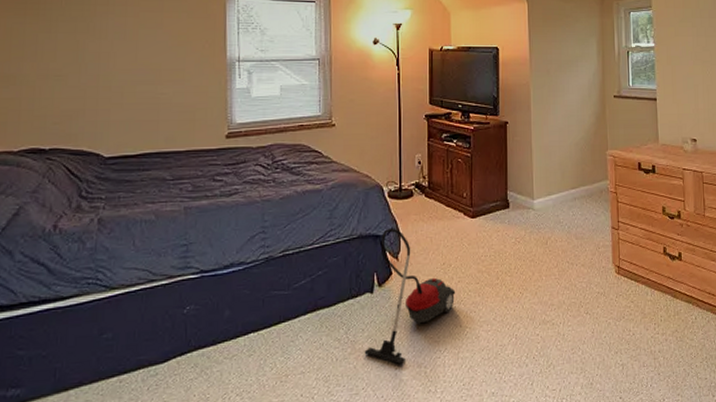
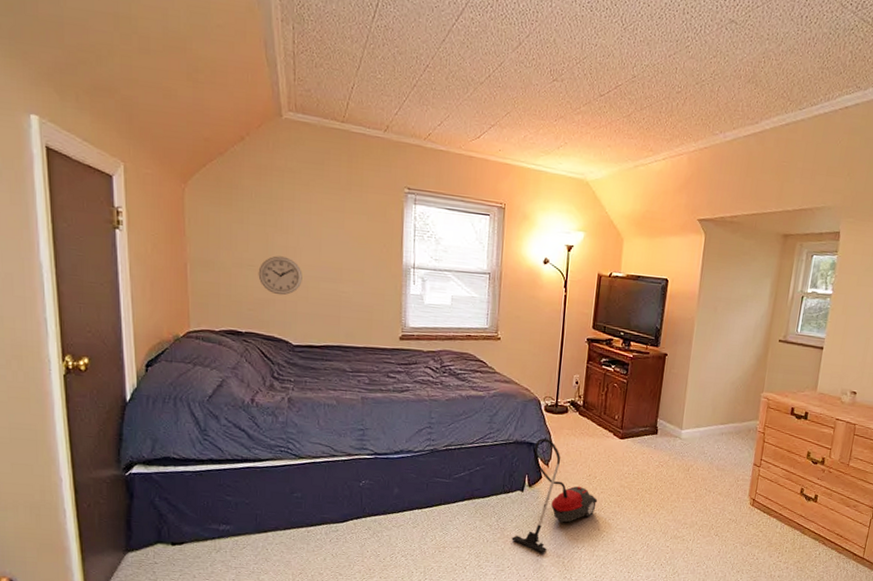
wall clock: none [66,63,117,104] -> present [258,256,303,296]

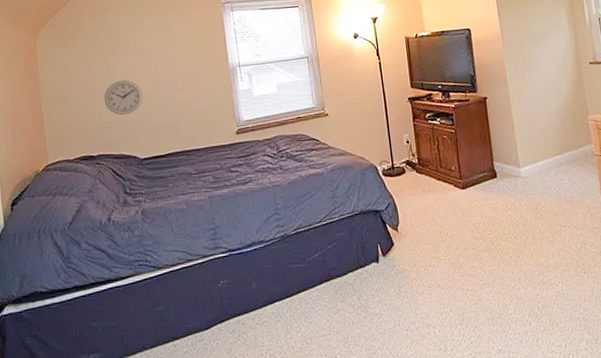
vacuum cleaner: present [511,438,598,553] -> none [377,203,455,326]

